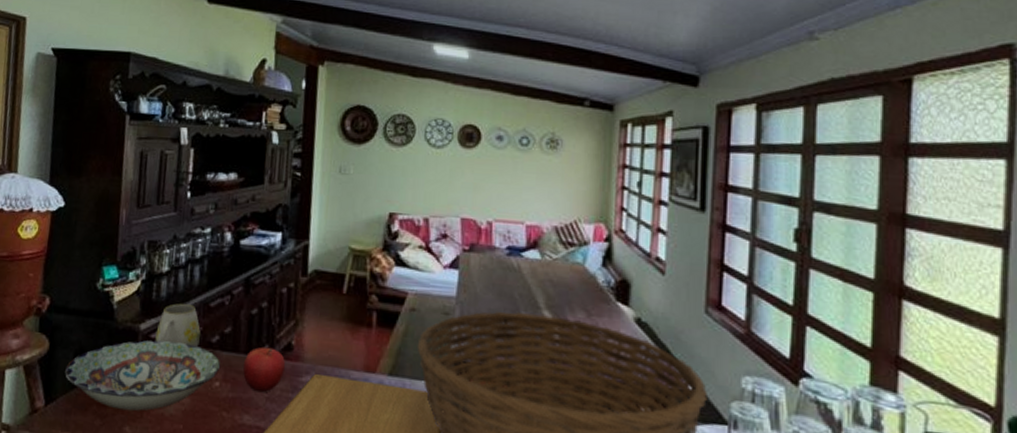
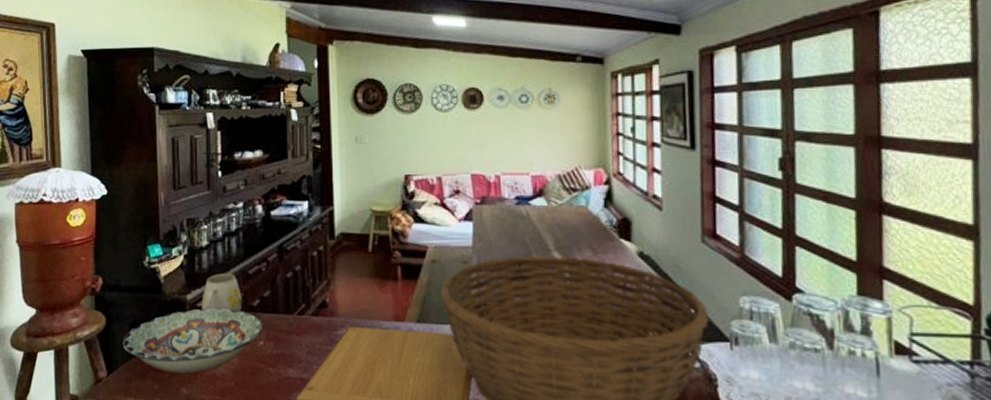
fruit: present [242,346,286,393] -> none [283,306,322,348]

